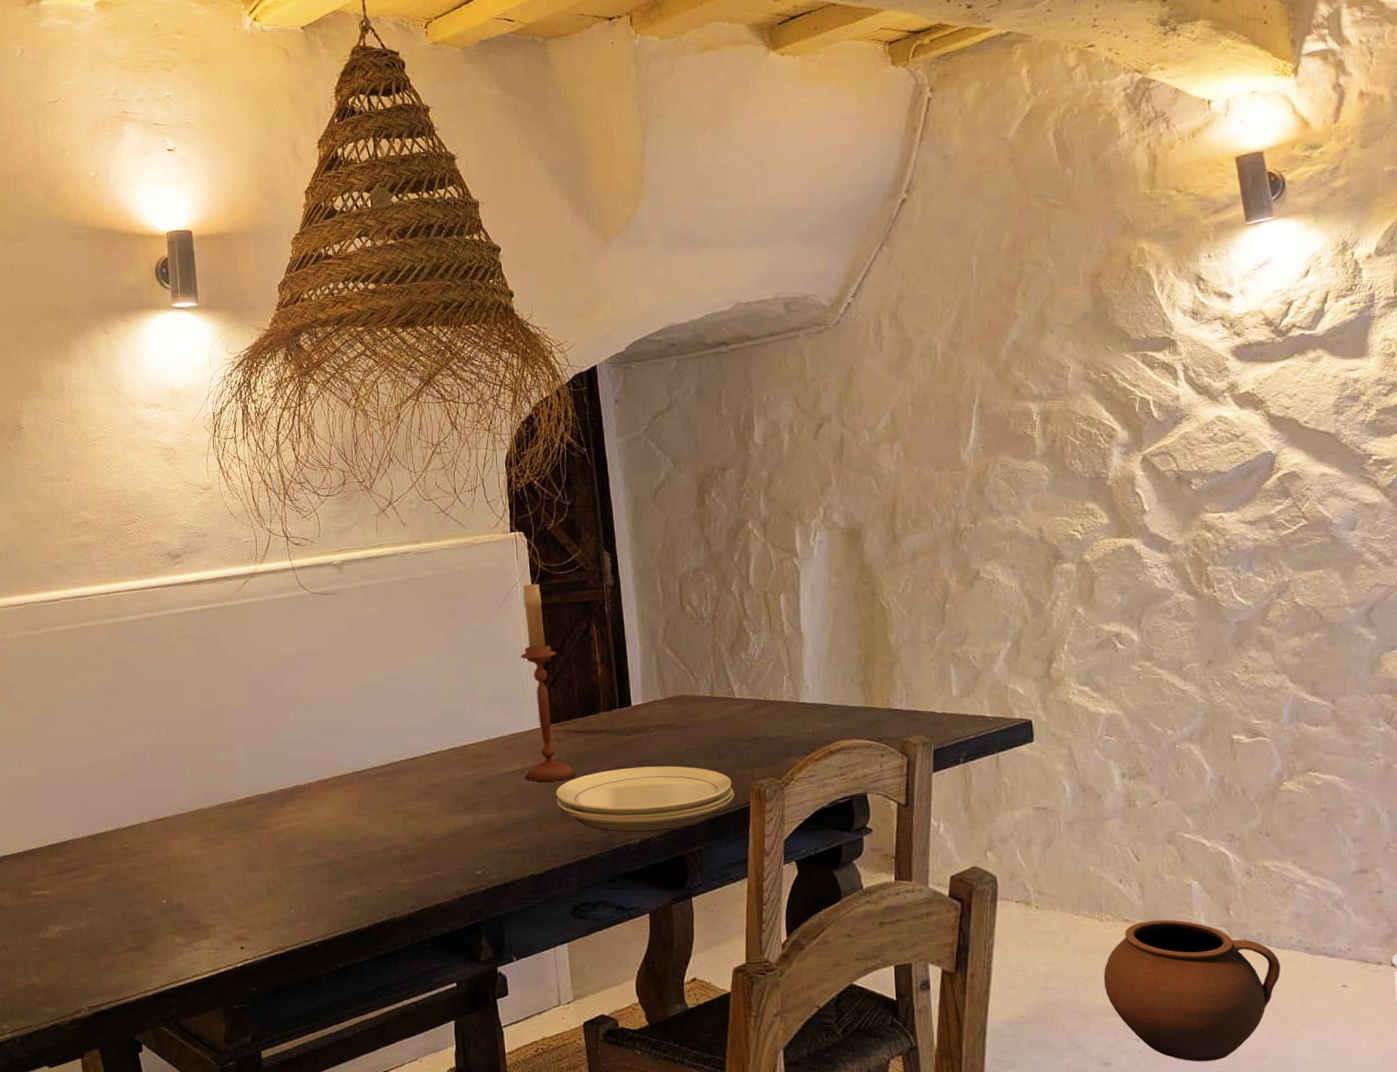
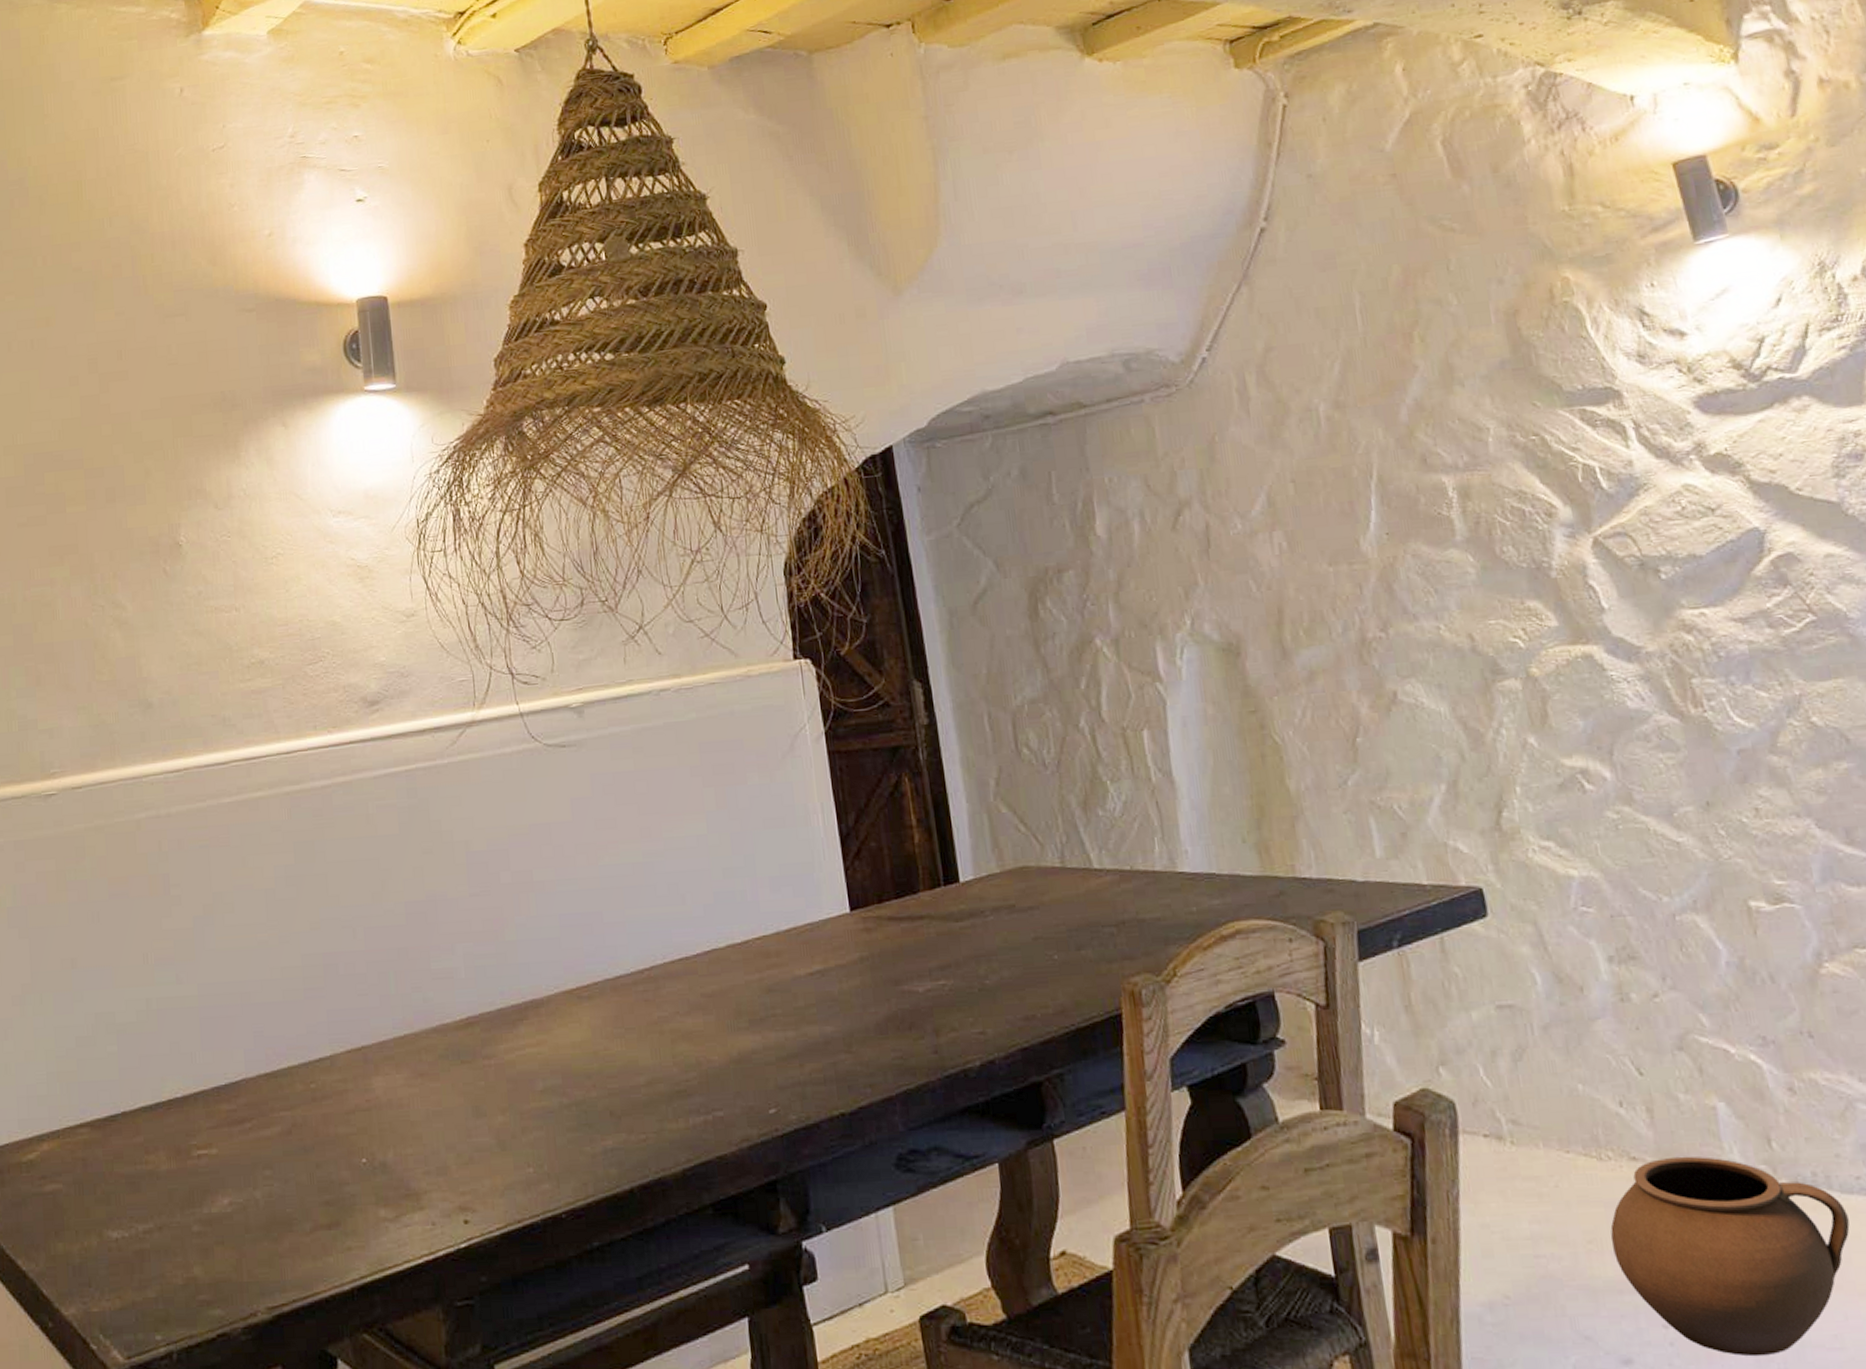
candlestick: present [520,578,576,782] -> none [813,718,893,987]
plate: present [556,766,735,833] -> none [867,961,1101,1053]

